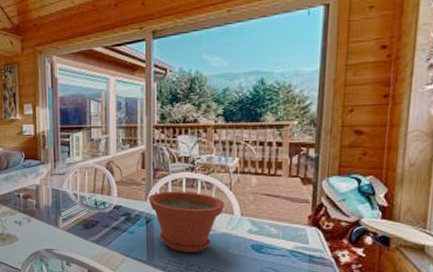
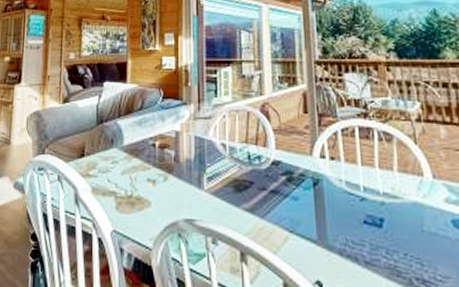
plant pot: present [147,192,224,253] -> none [313,143,410,230]

